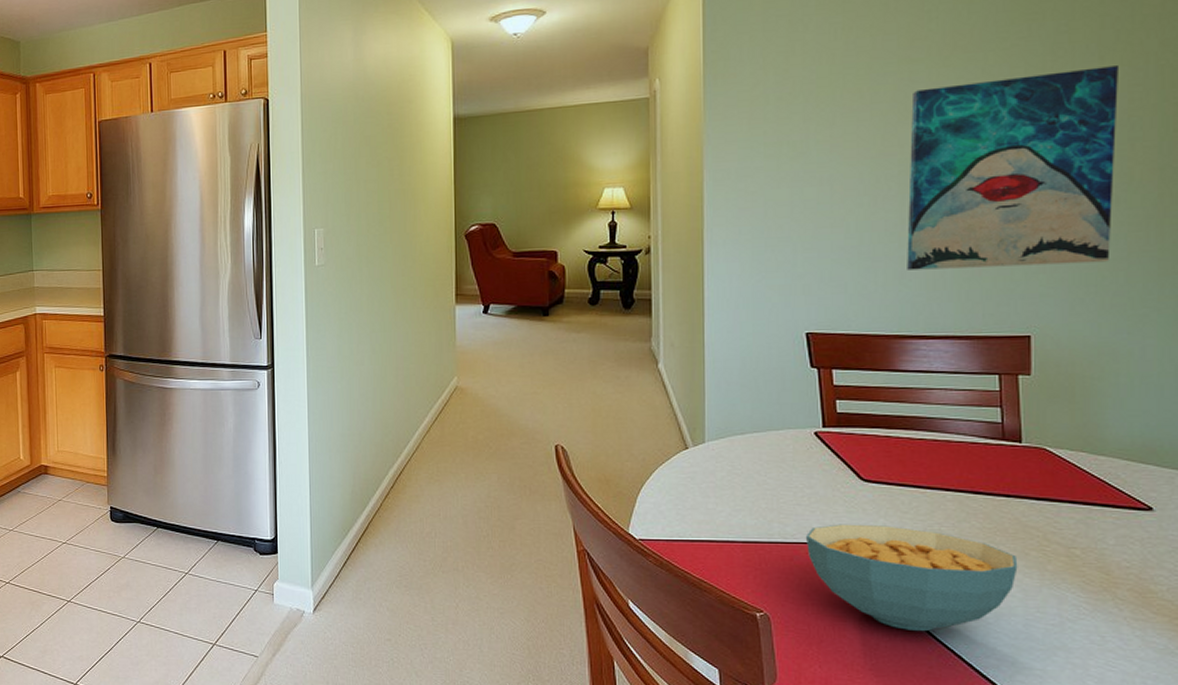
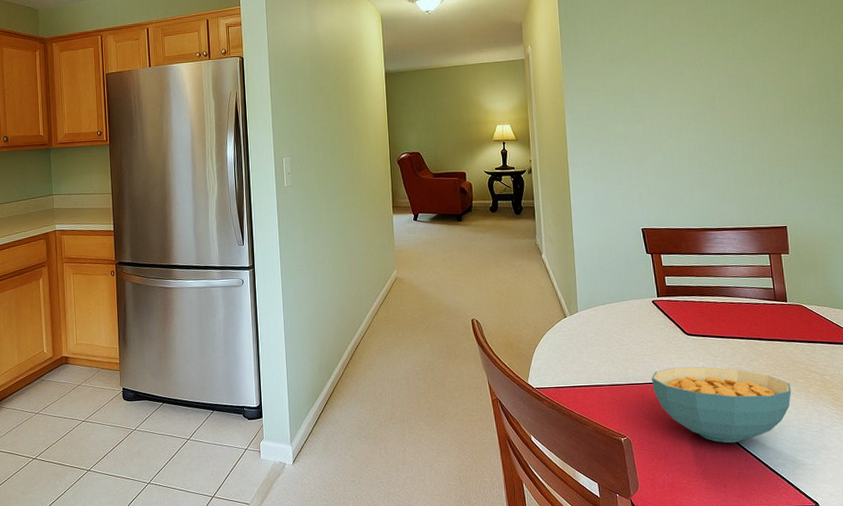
wall art: present [907,66,1118,270] -> none [699,40,831,182]

